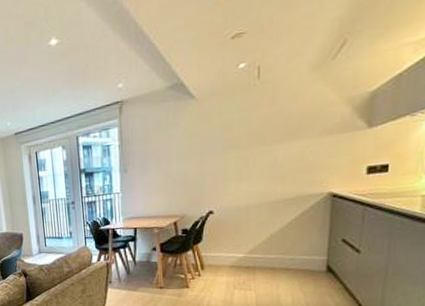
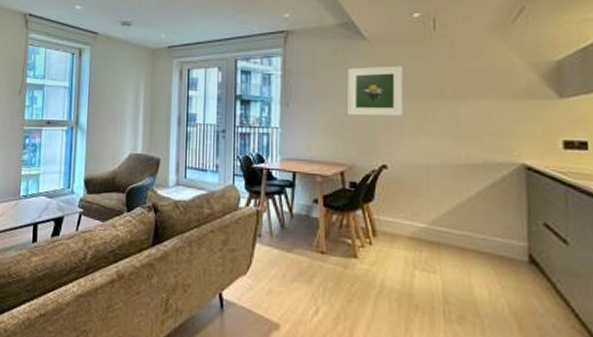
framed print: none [178,119,229,173] -> present [347,65,404,117]

